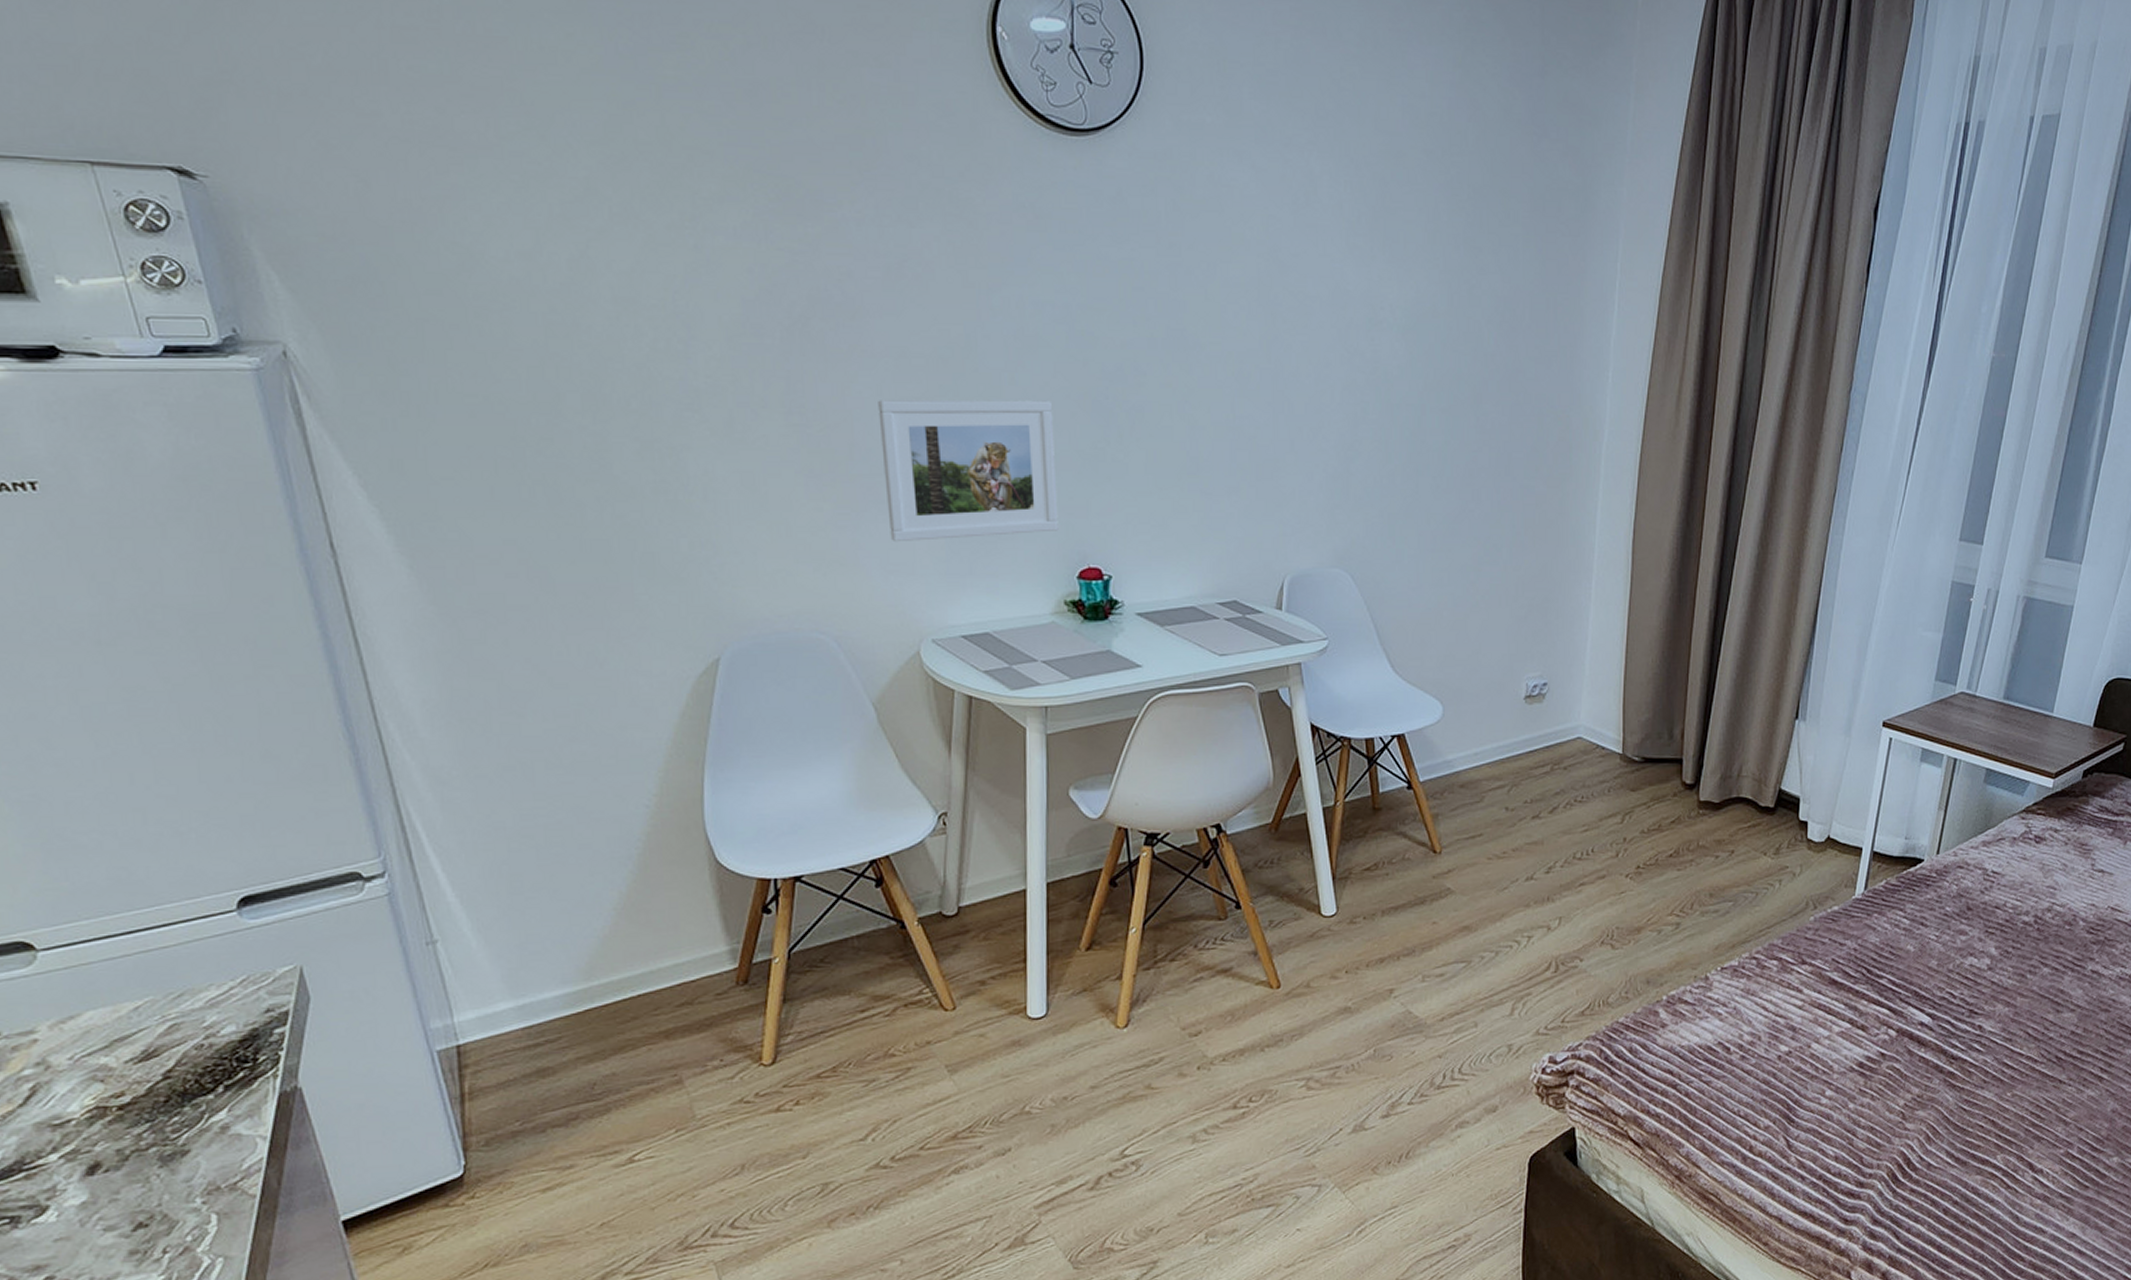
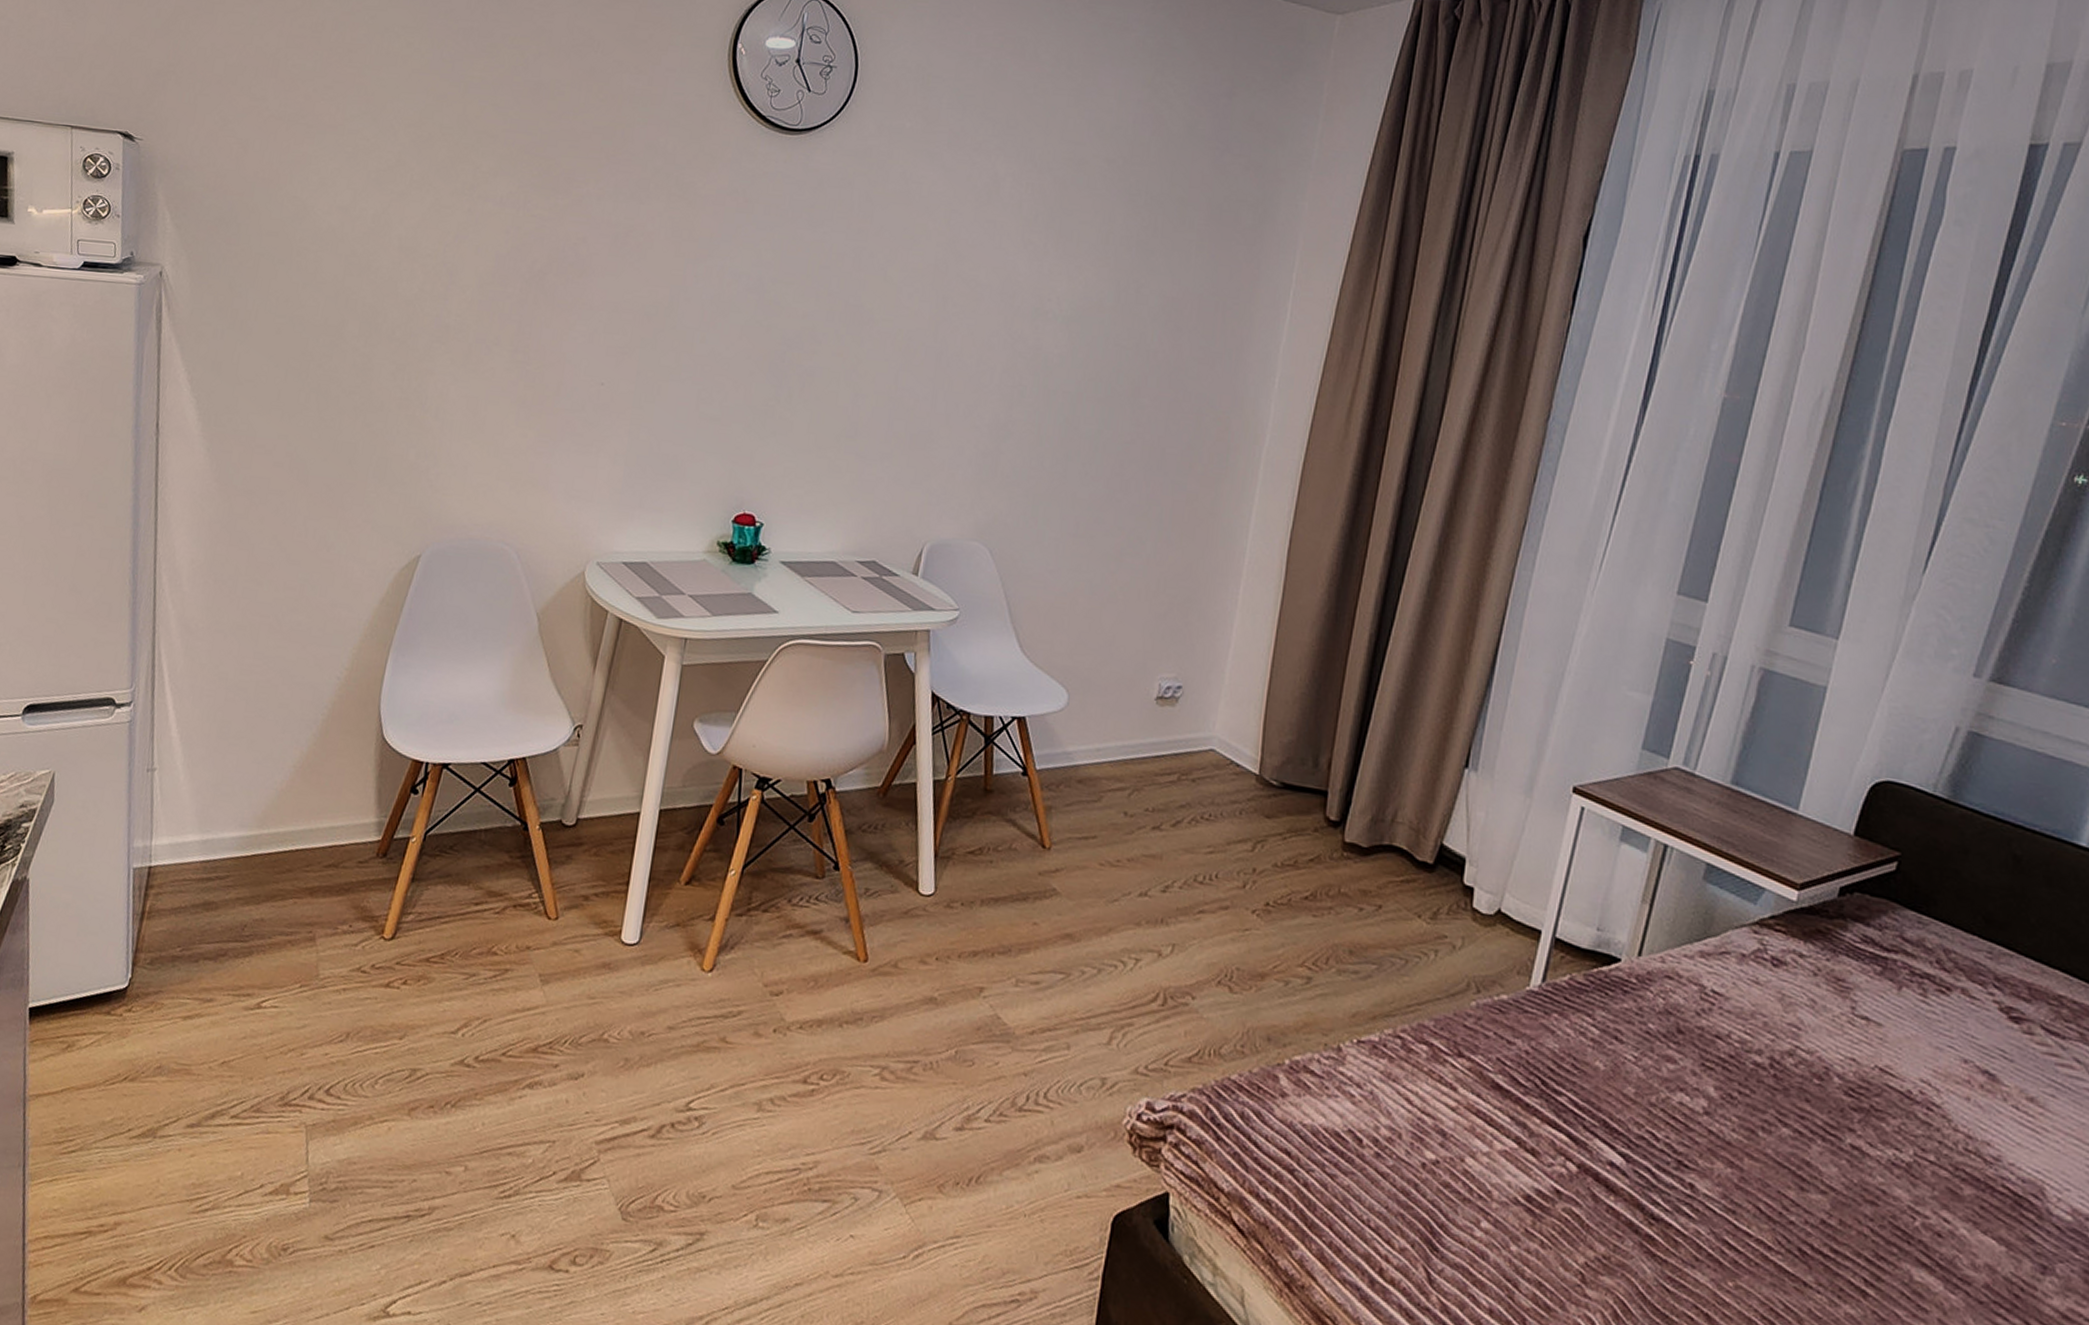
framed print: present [878,399,1059,543] -> none [578,346,734,477]

